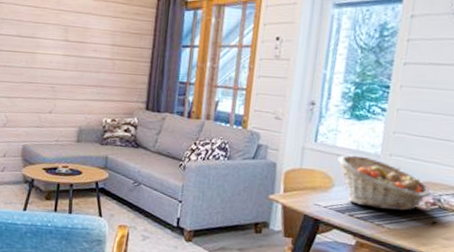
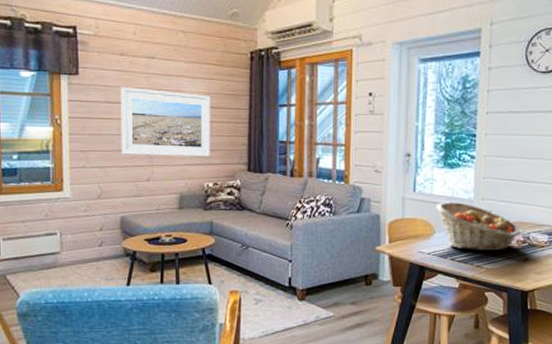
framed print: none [27,22,115,93] -> present [120,87,210,157]

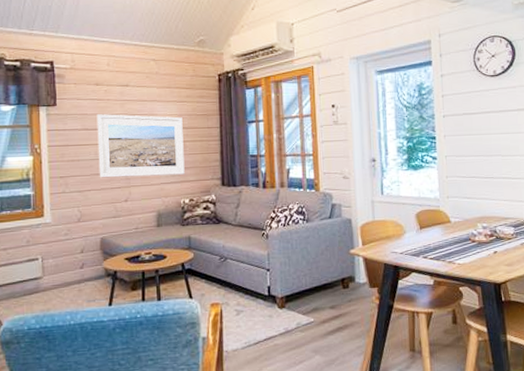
fruit basket: present [435,202,520,250] -> none [404,201,487,247]

